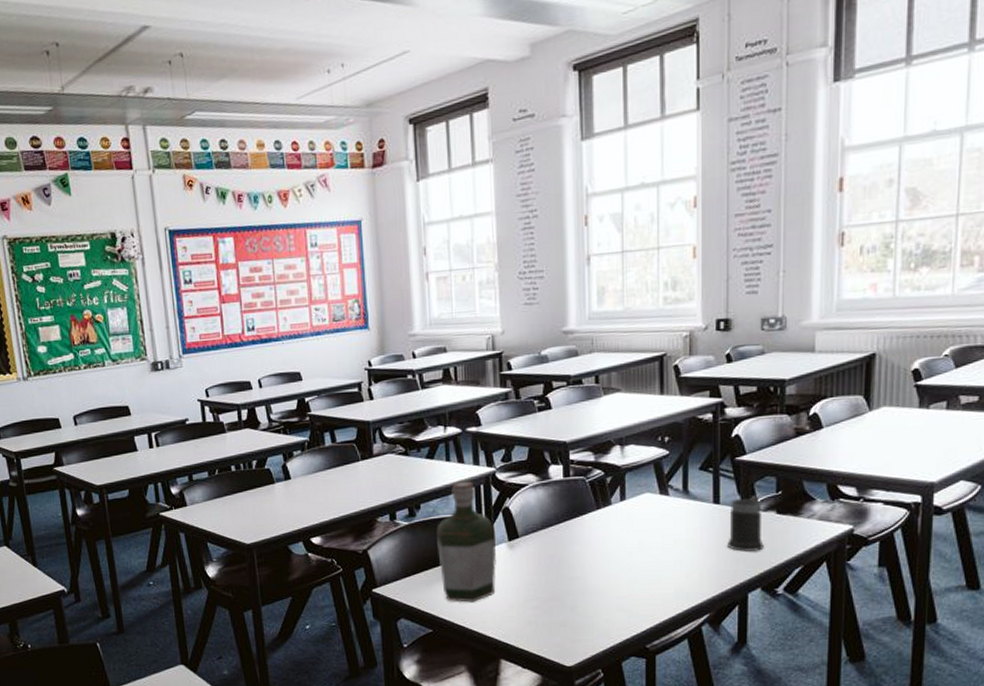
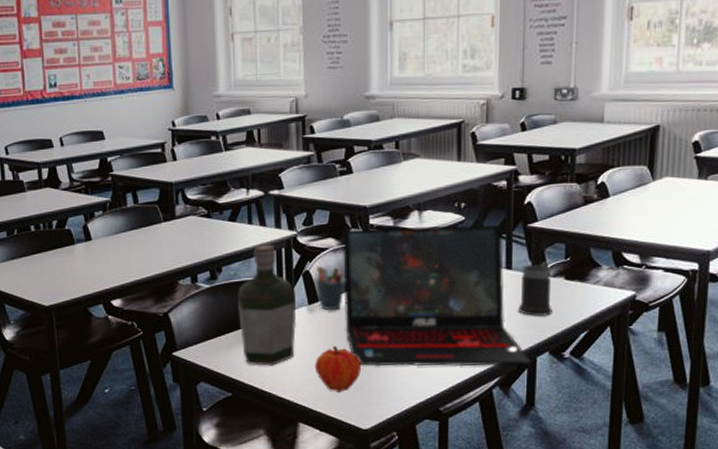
pen holder: none [514,502,546,547] -> present [314,266,345,311]
fruit: none [515,582,563,630] -> present [314,346,361,393]
laptop: none [542,458,744,603] -> present [343,224,533,367]

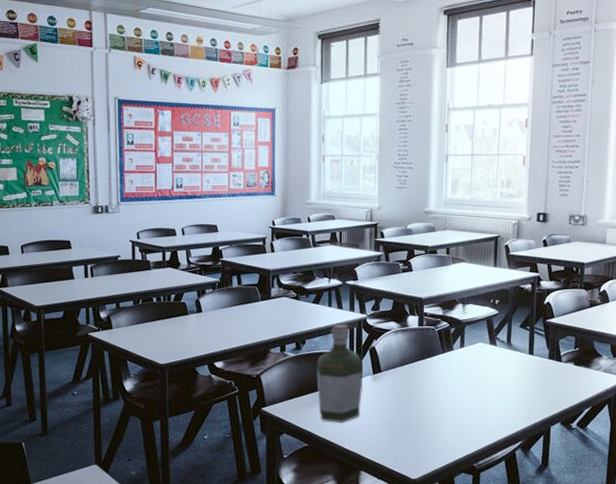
pen holder: present [314,266,345,311] -> none [378,344,403,380]
fruit: present [314,346,361,393] -> none [375,409,412,448]
laptop: present [343,224,533,367] -> none [401,315,548,433]
mug: present [518,262,552,316] -> none [537,350,564,393]

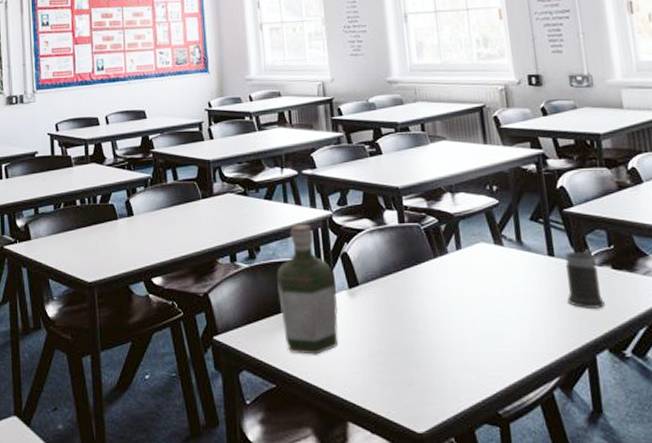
mug: none [537,350,564,393] -> present [565,249,605,308]

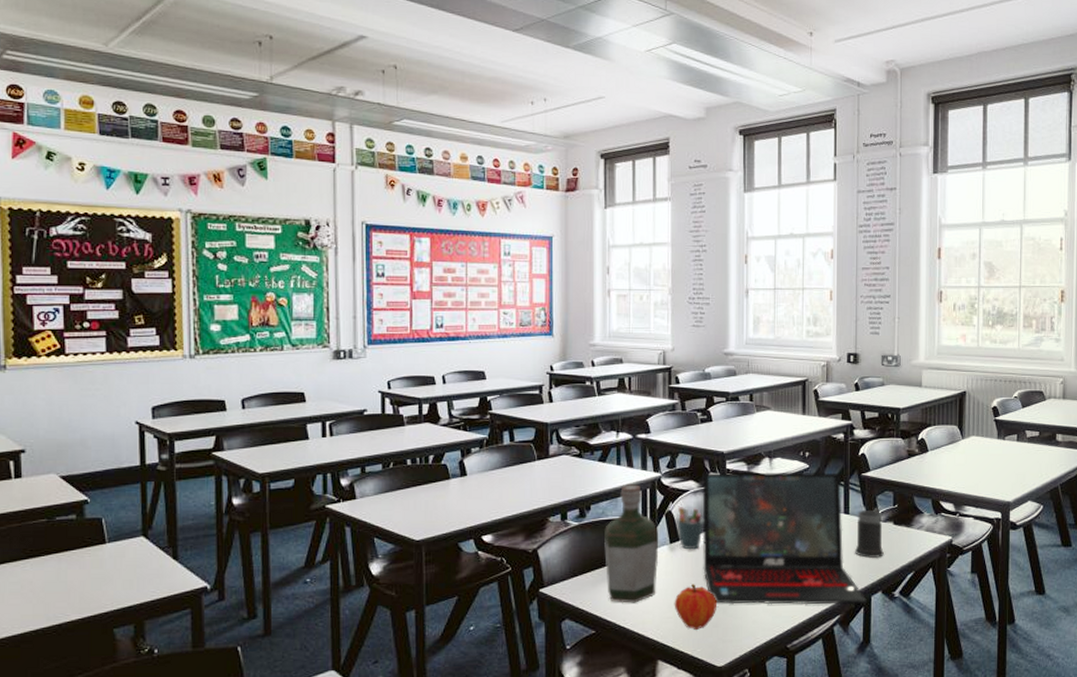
pen holder: none [353,248,385,296] -> present [676,507,703,550]
fruit: none [359,335,409,389] -> present [674,584,716,631]
laptop: none [377,208,593,365] -> present [702,472,868,605]

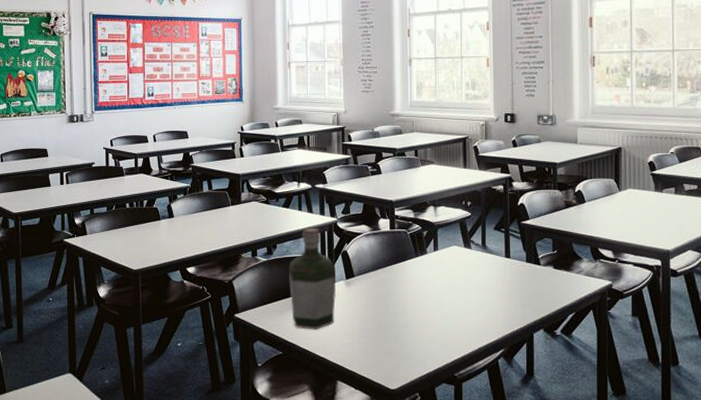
fruit: present [674,584,716,631] -> none [350,315,389,357]
pen holder: present [676,507,703,550] -> none [351,248,375,285]
laptop: present [702,472,868,605] -> none [374,218,530,341]
mug: present [855,508,884,558] -> none [517,253,545,298]

